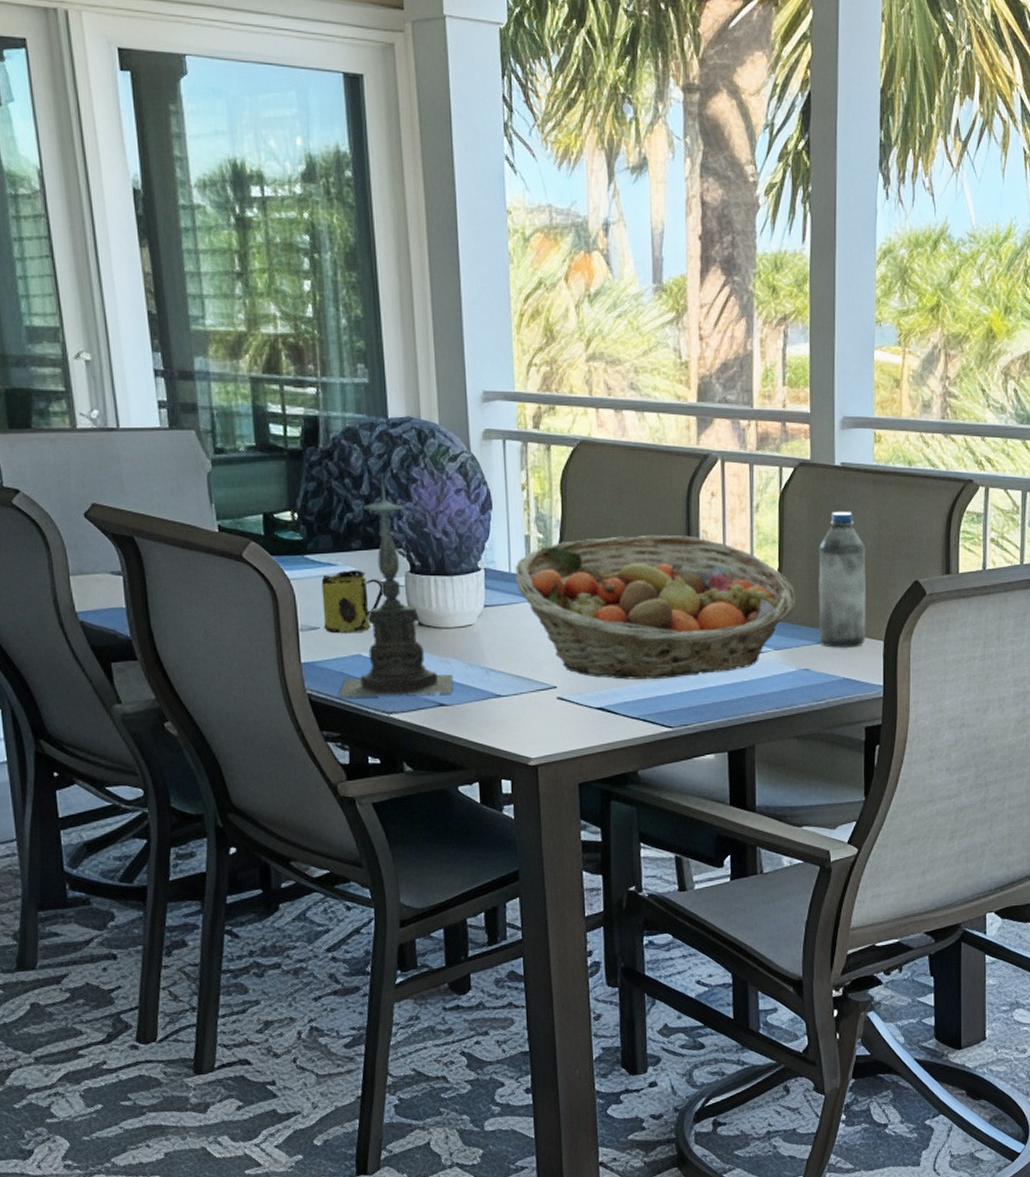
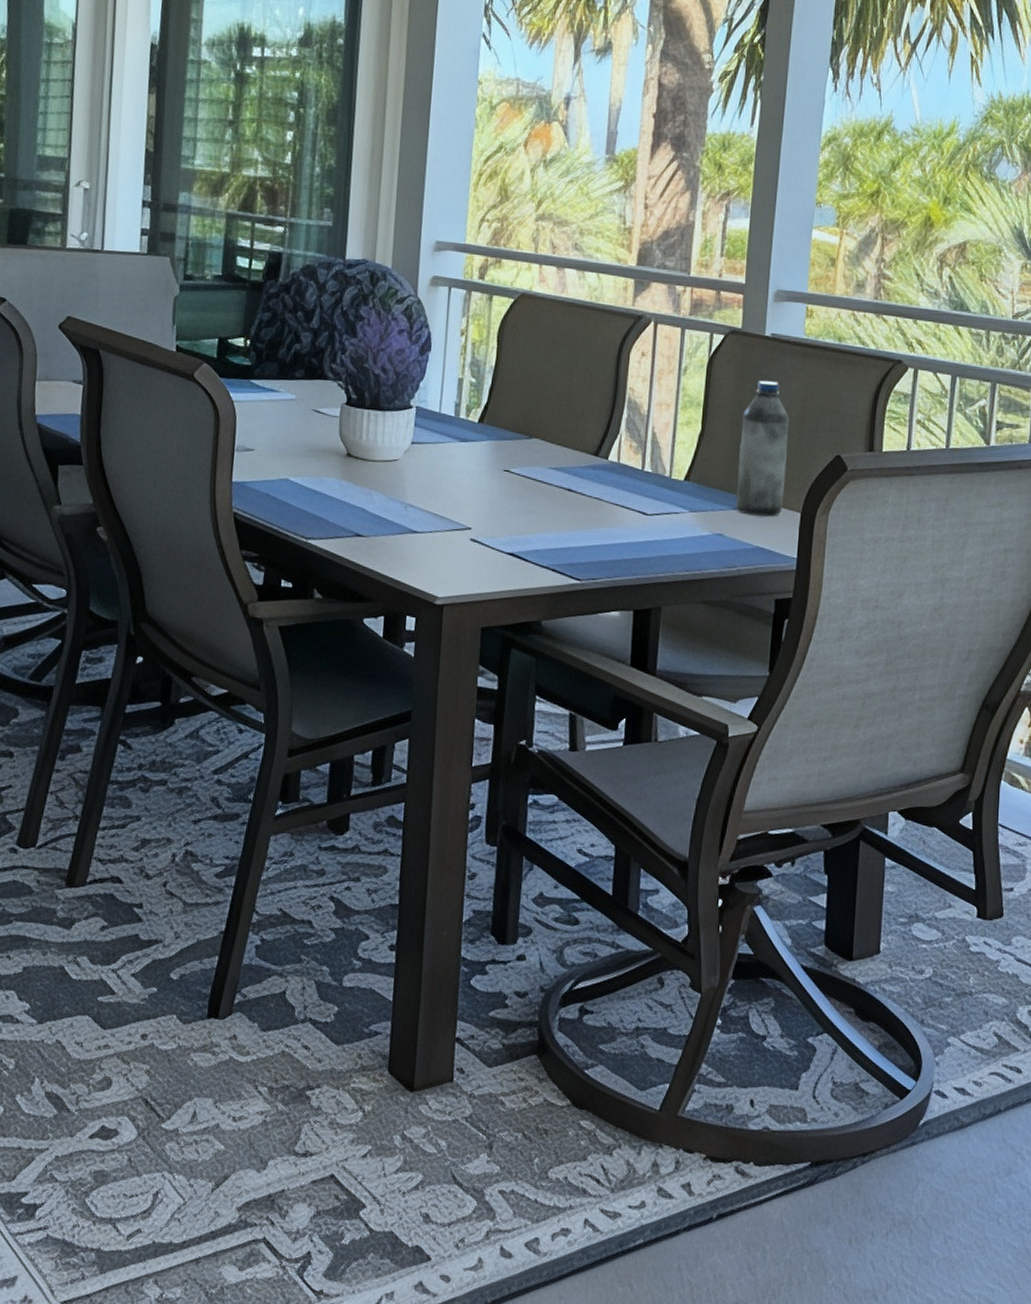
mug: present [321,570,383,634] -> none [258,397,319,458]
candle holder: present [337,472,453,698] -> none [261,309,372,526]
fruit basket: present [515,534,796,680] -> none [444,386,716,531]

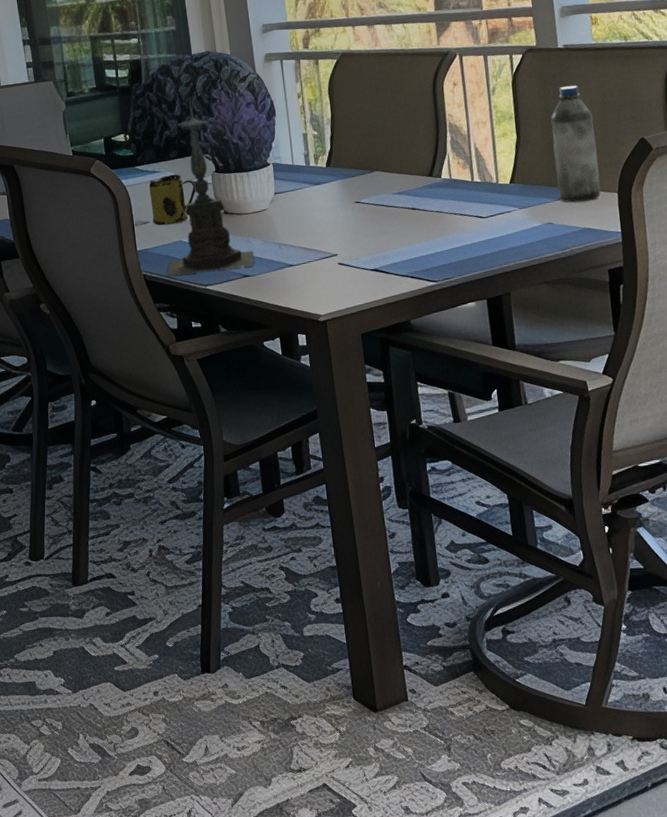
mug: none [258,397,319,458] -> present [149,174,196,226]
candle holder: none [261,309,372,526] -> present [166,96,254,277]

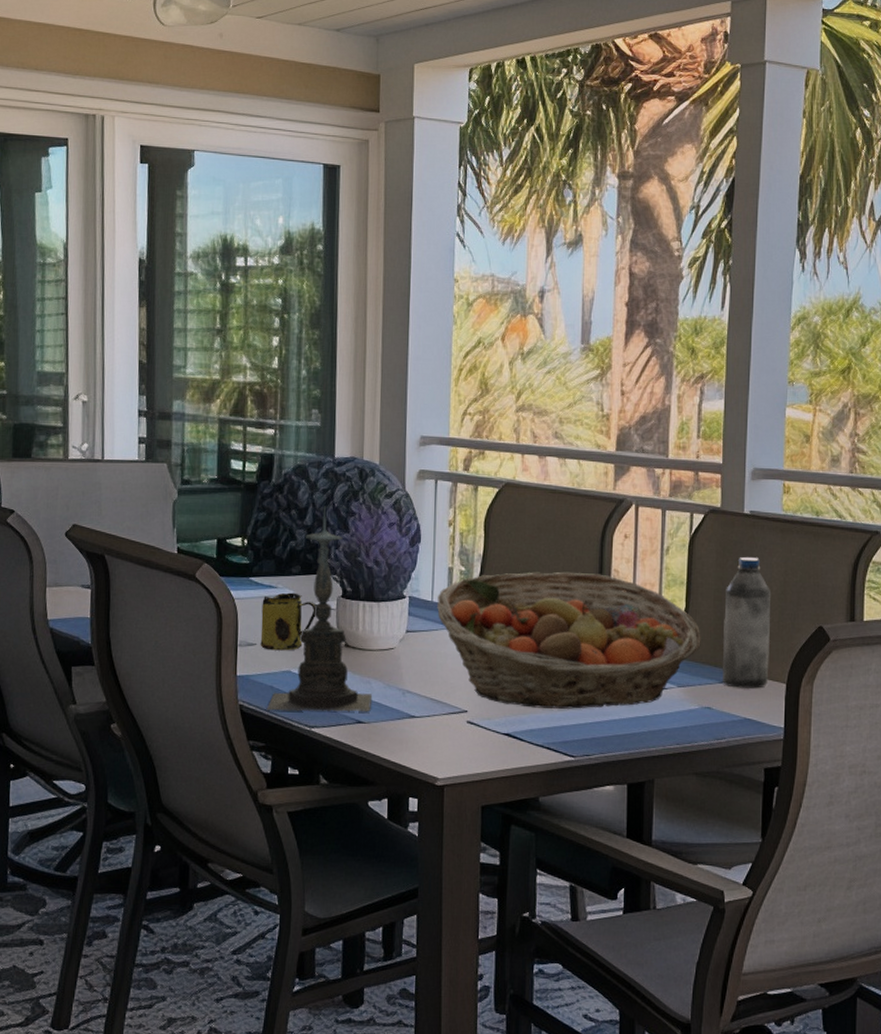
fruit basket: none [297,120,536,244] -> present [437,571,701,709]

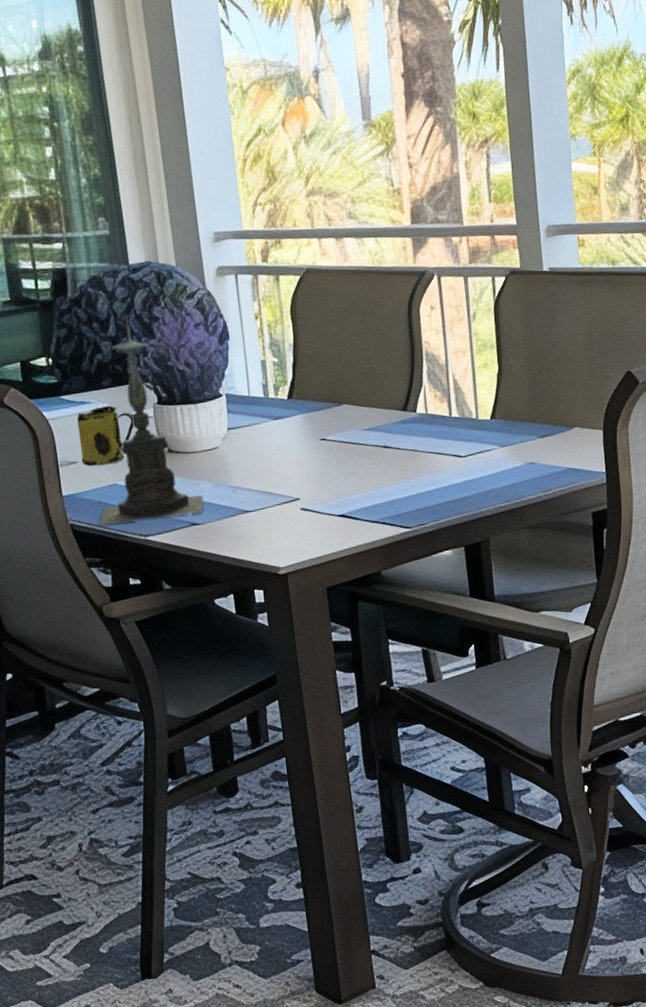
fruit basket: present [437,571,701,709] -> none [254,348,518,487]
water bottle: present [723,557,772,689] -> none [535,313,585,441]

